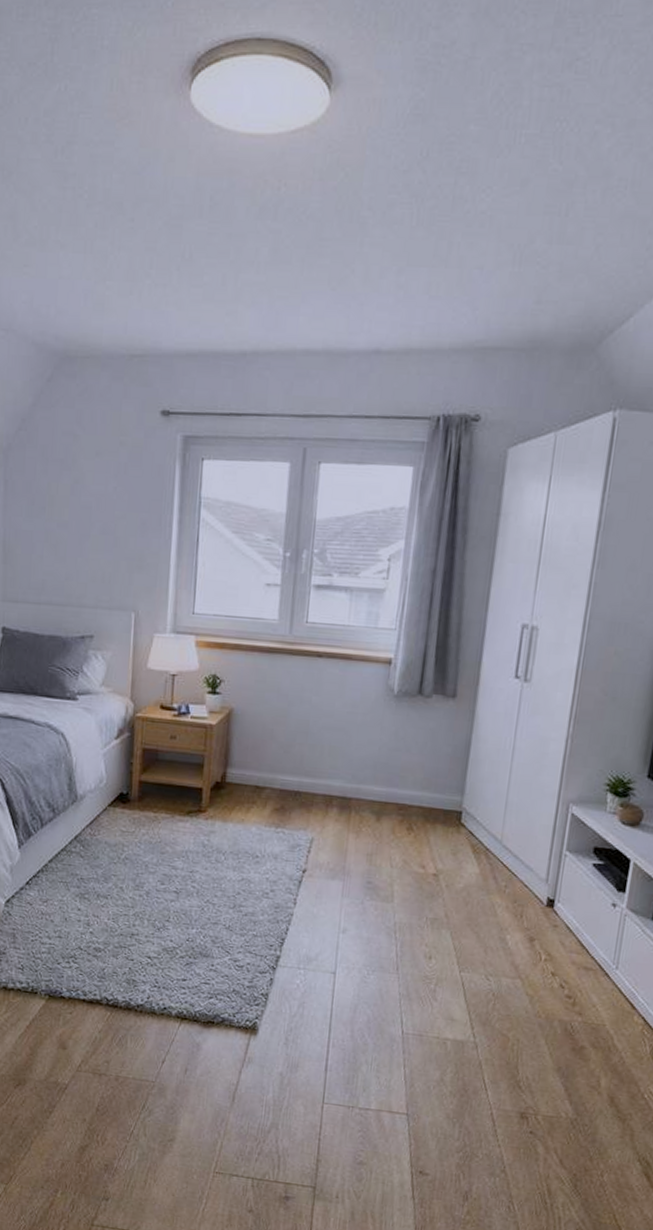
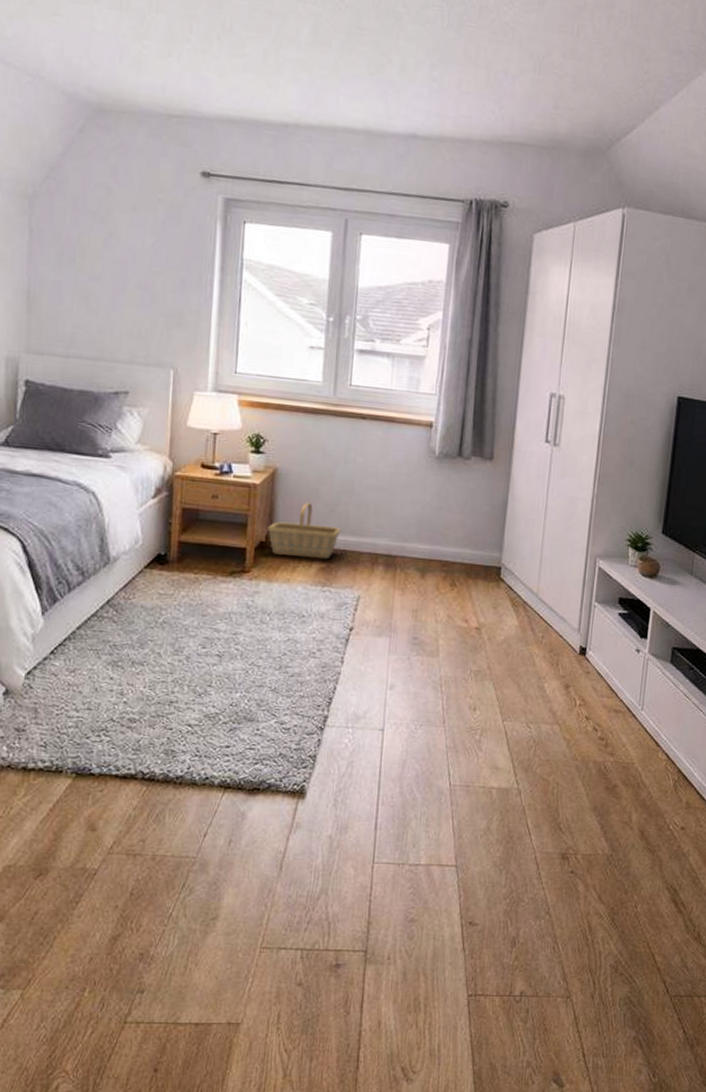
basket: none [222,743,296,801] -> present [266,503,342,560]

